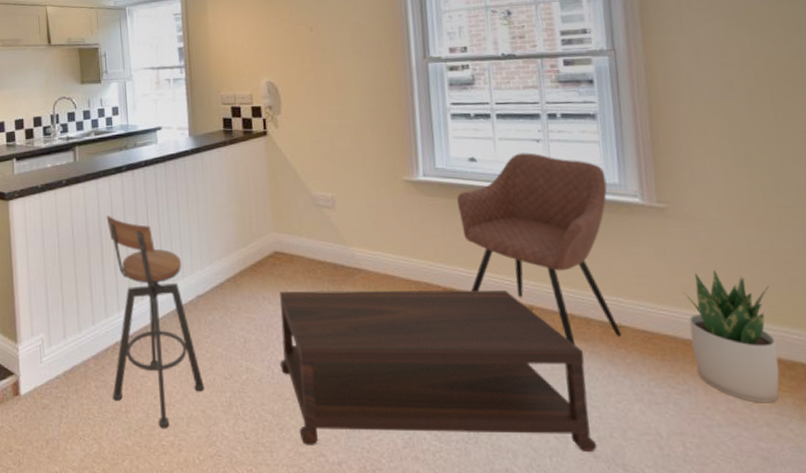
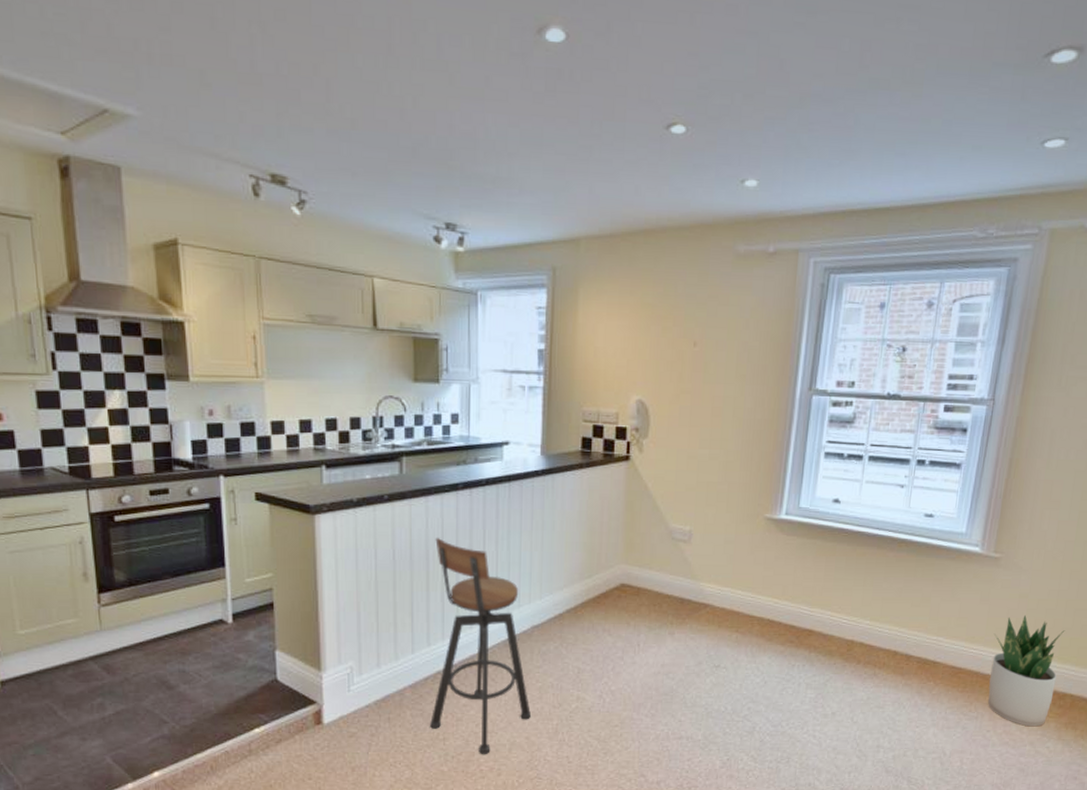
coffee table: present [279,289,598,452] -> none [612,624,898,768]
armchair: present [457,152,622,345] -> none [810,497,956,678]

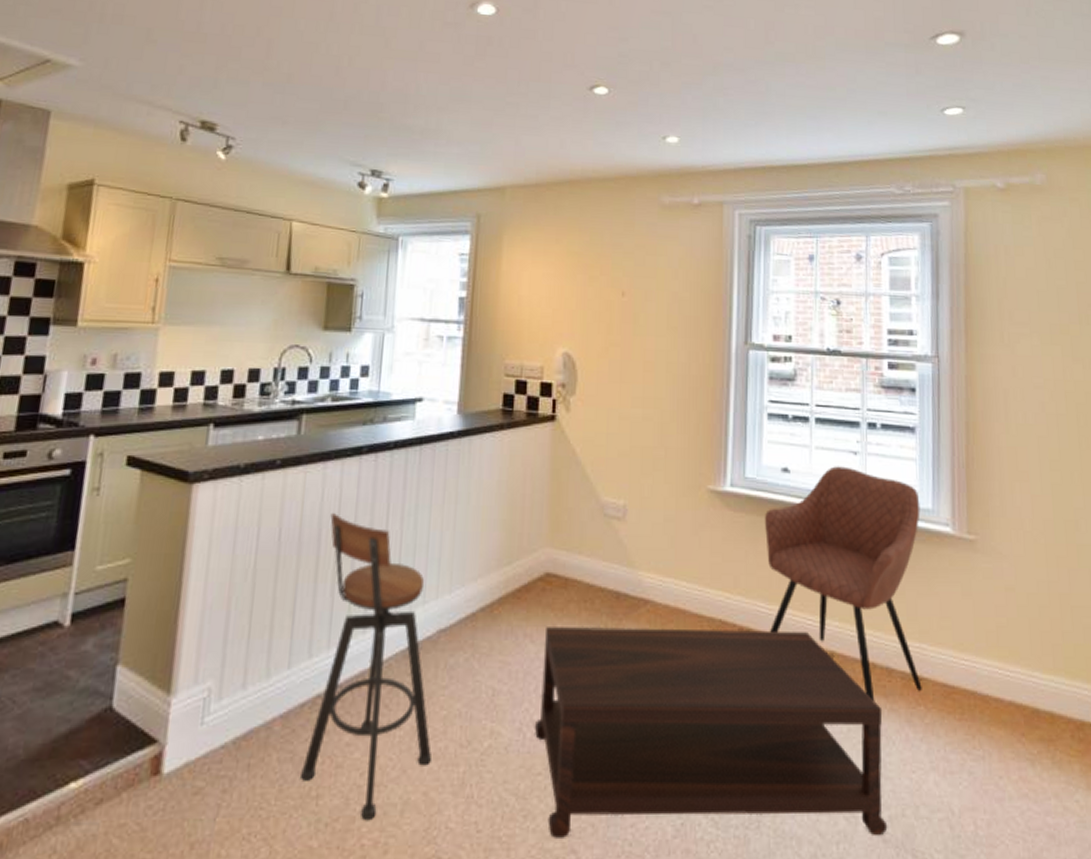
coffee table: none [612,624,898,768] -> present [534,627,888,838]
armchair: none [810,497,956,678] -> present [765,466,922,701]
planter: present [988,614,1065,727] -> none [984,613,1070,771]

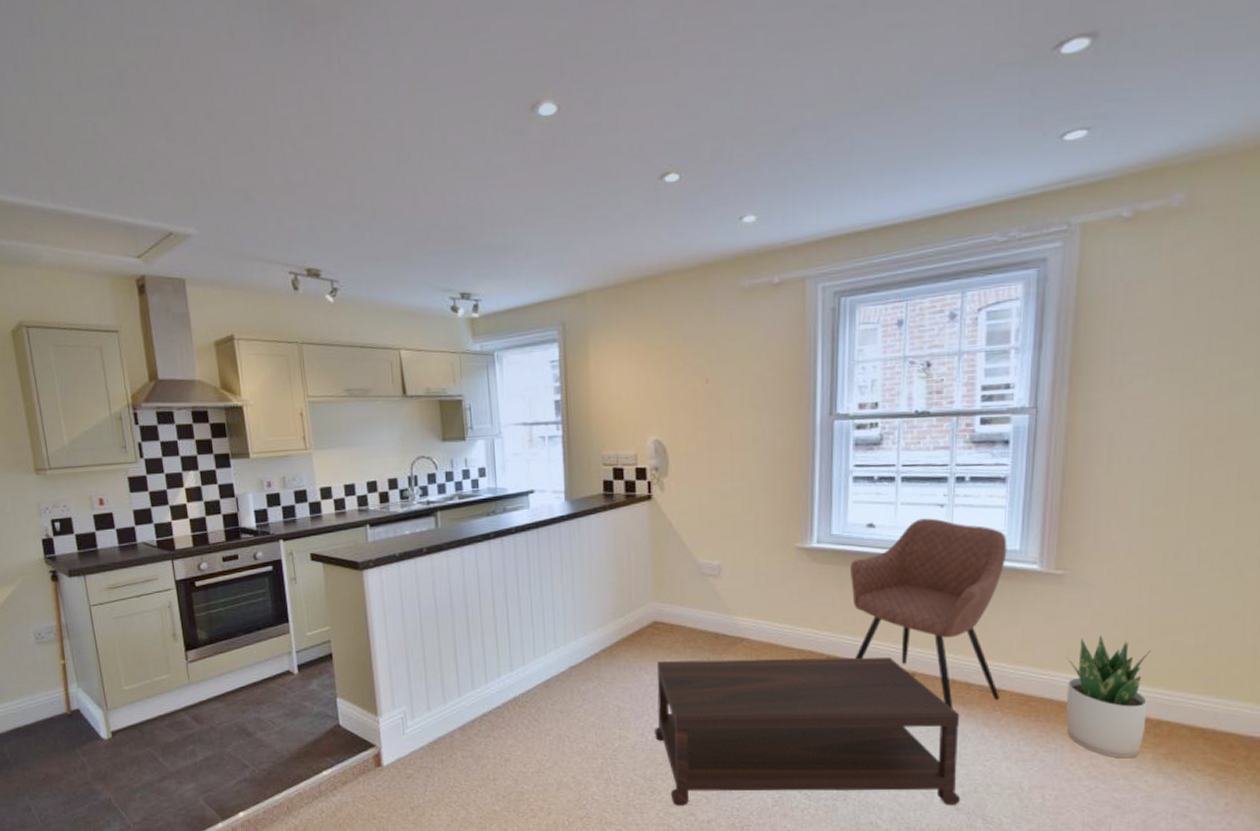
bar stool: present [301,513,431,820] -> none [472,586,575,794]
planter: none [984,613,1070,771] -> present [1065,634,1152,759]

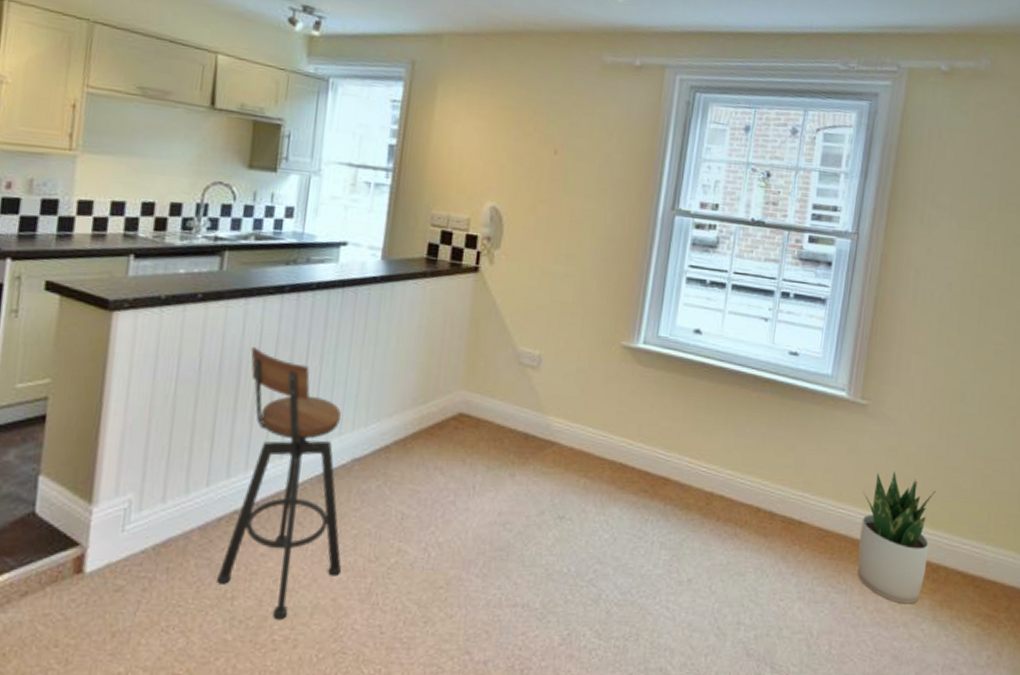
bar stool: none [472,586,575,794] -> present [217,347,341,619]
coffee table: present [654,657,961,806] -> none [438,461,761,650]
armchair: present [851,518,1007,708] -> none [666,330,821,540]

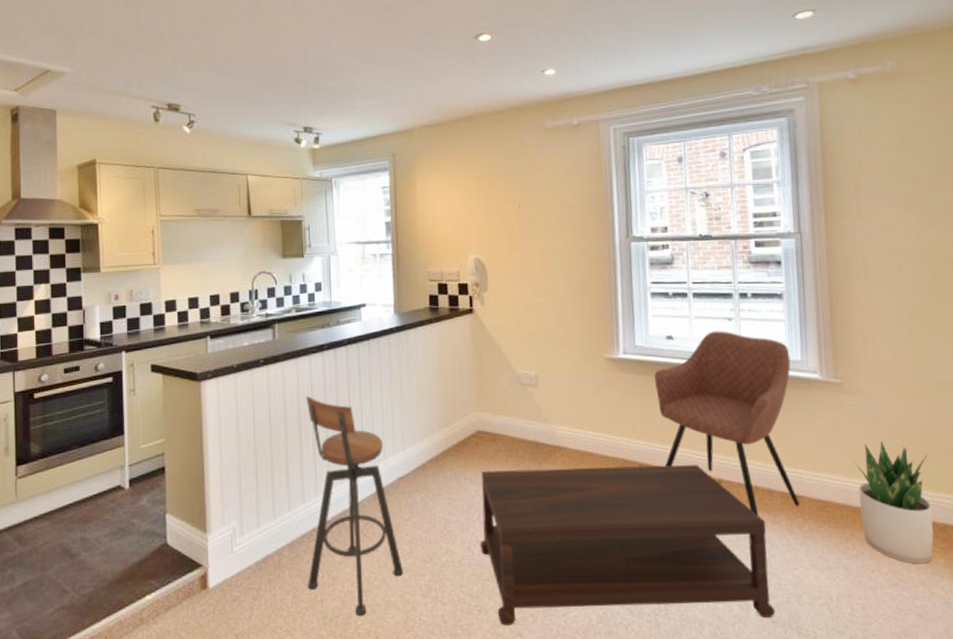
coffee table: none [438,461,761,650] -> present [479,464,776,626]
armchair: none [666,330,821,540] -> present [654,331,800,516]

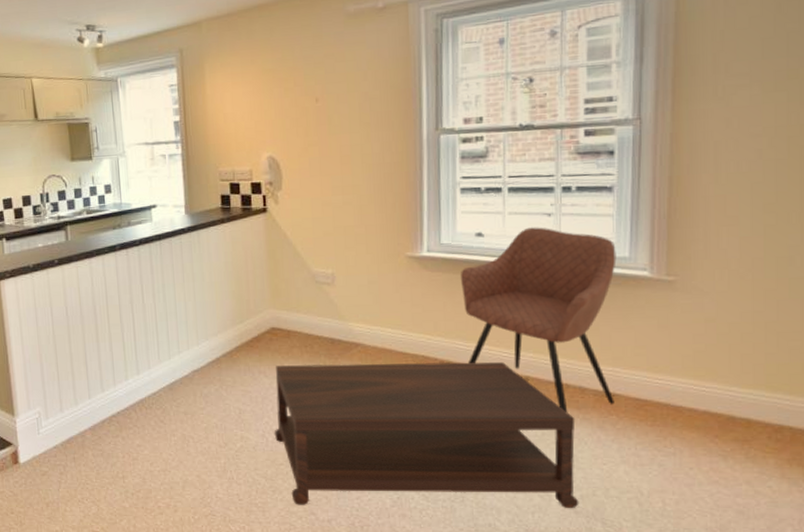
bar stool: present [306,396,403,616] -> none [100,294,199,491]
planter: present [853,440,934,564] -> none [680,340,769,464]

